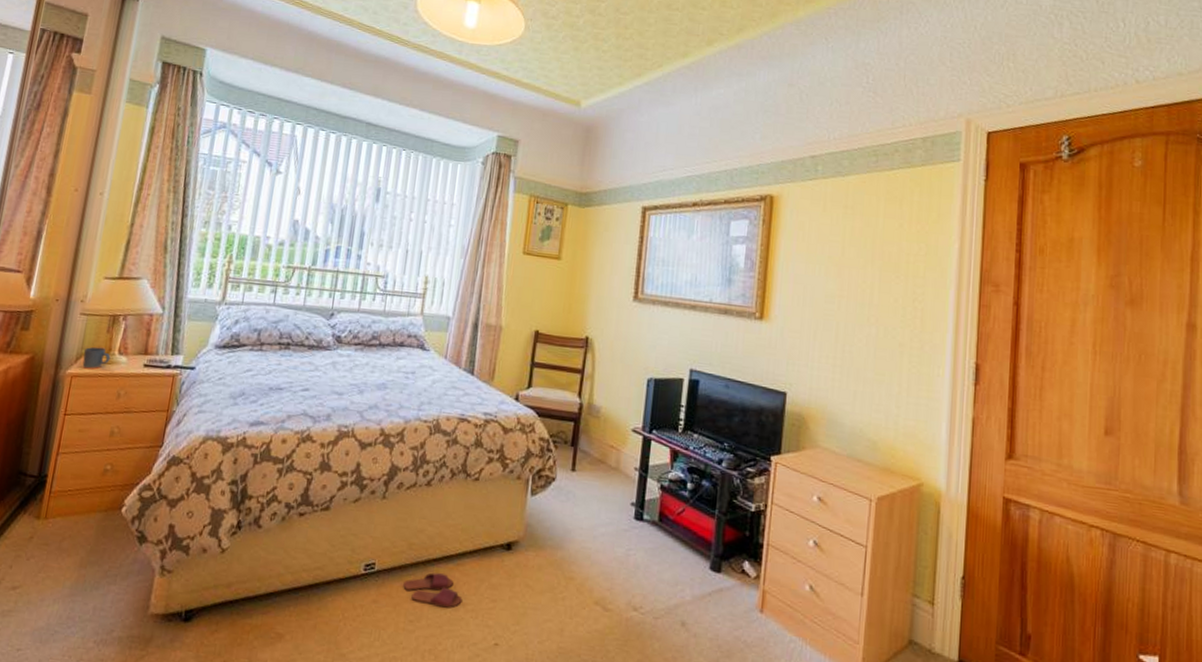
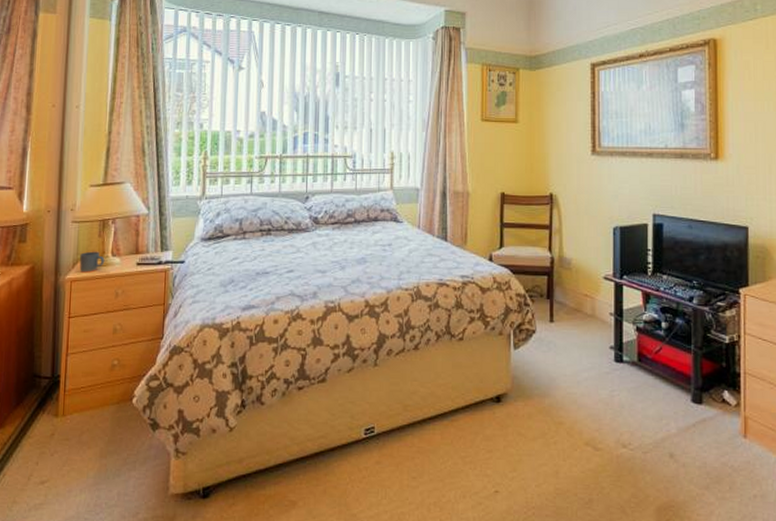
slippers: present [403,572,463,608] -> none [403,430,460,462]

